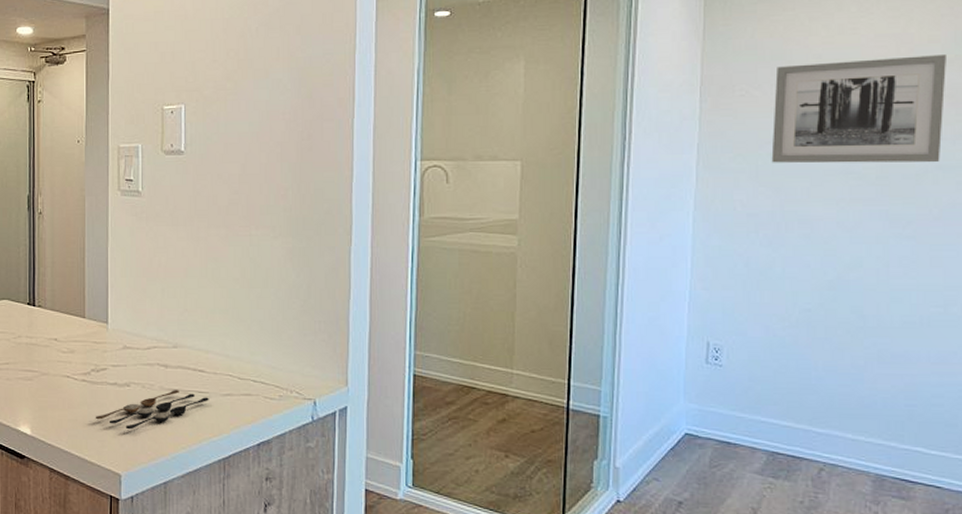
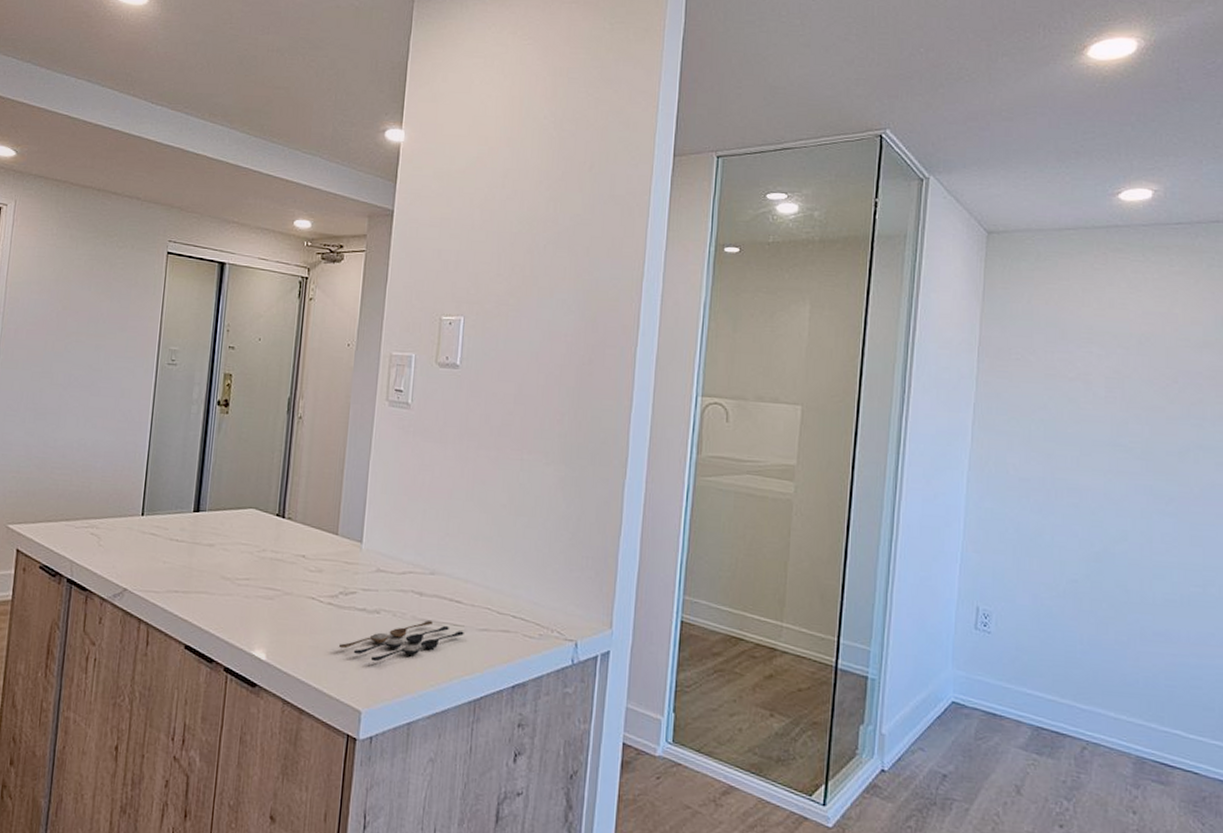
wall art: present [771,55,946,164] -> none [1043,333,1207,442]

